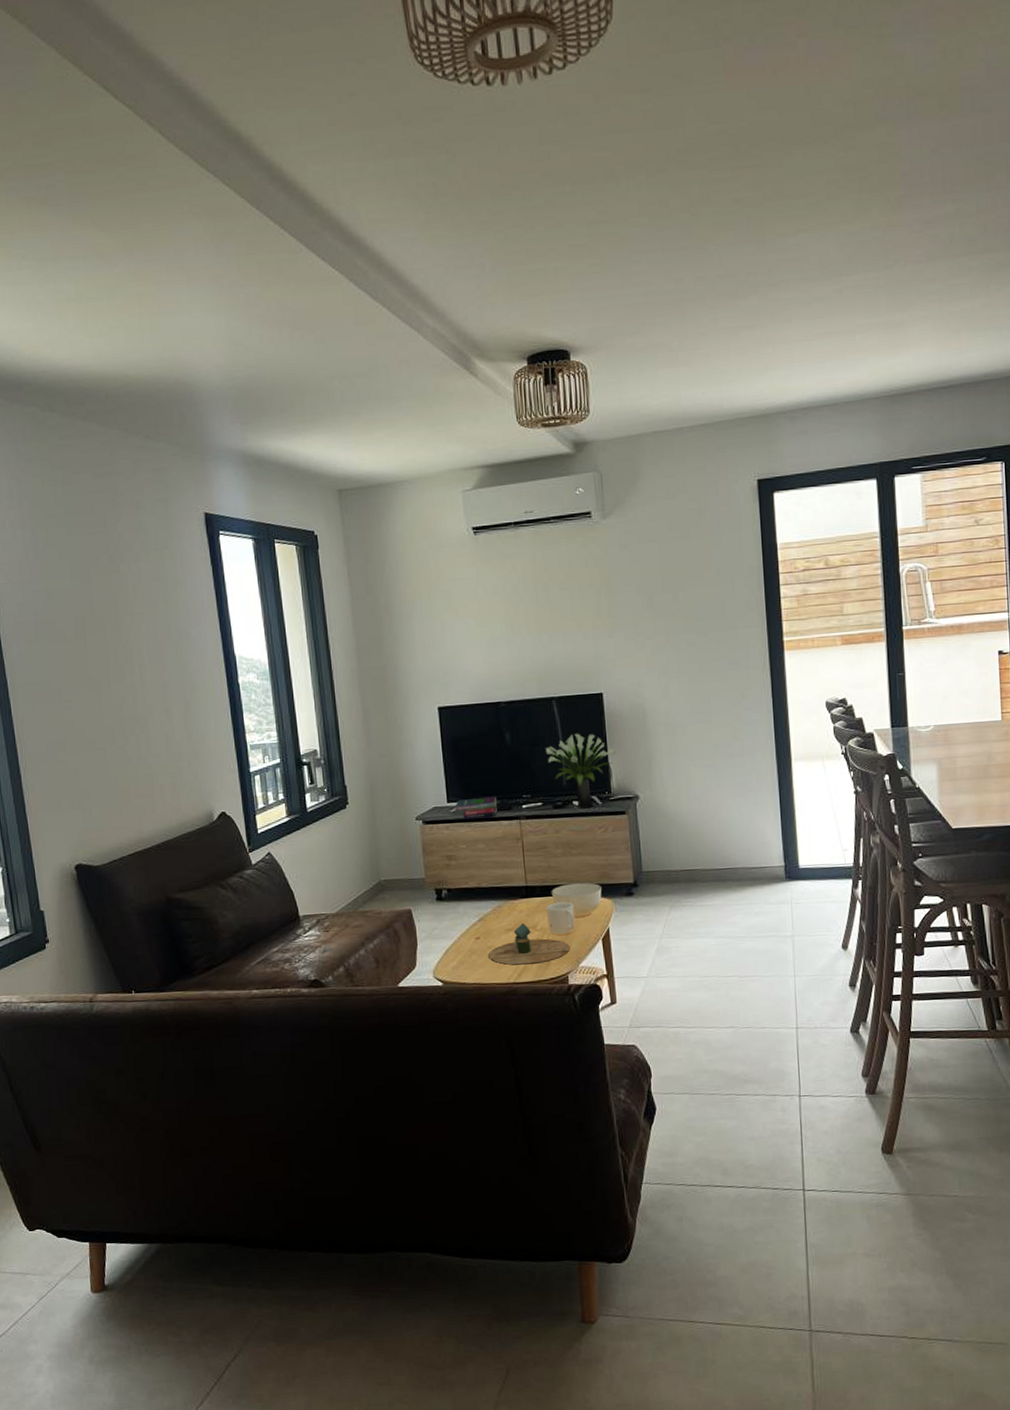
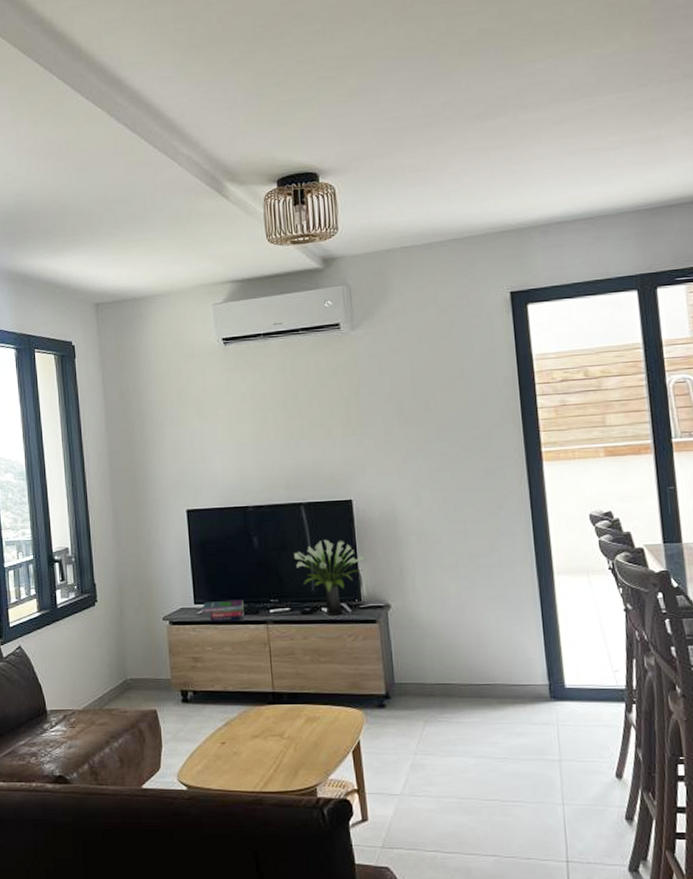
decorative tray: present [488,923,570,965] -> none [234,731,319,774]
mug: present [546,902,576,936] -> none [293,710,325,746]
bowl: present [551,882,602,919] -> none [299,691,352,729]

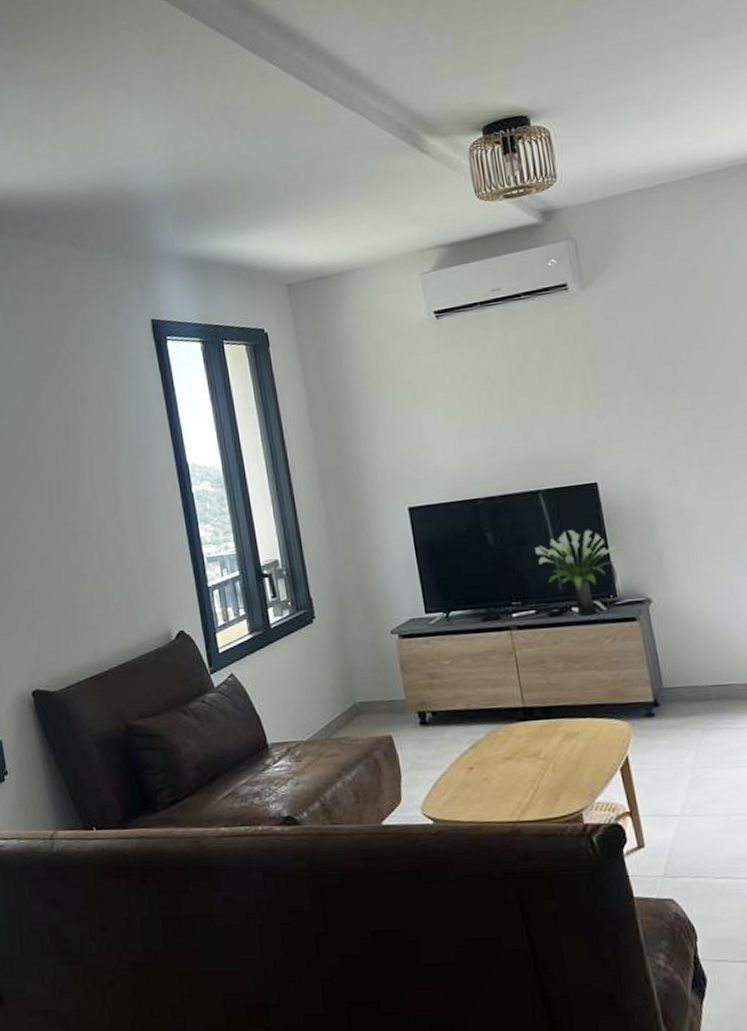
books: present [202,599,245,622] -> none [434,604,484,632]

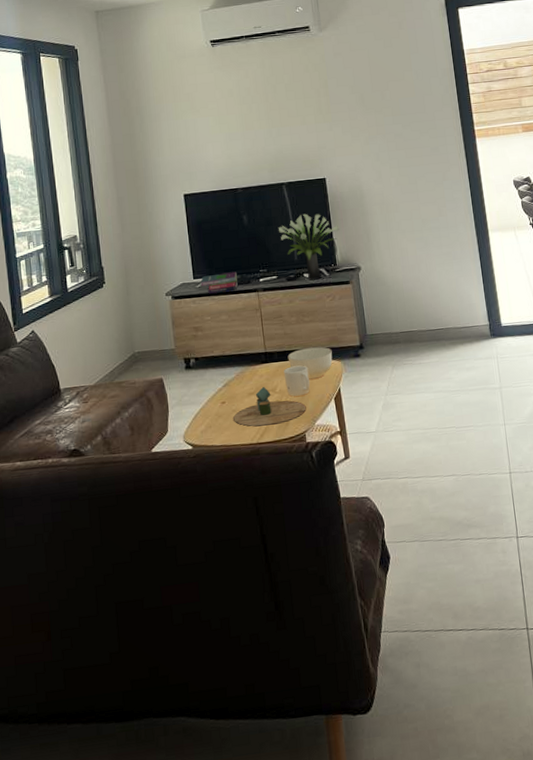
books: none [434,604,484,632] -> present [200,271,238,294]
decorative tray: none [485,751,582,801] -> present [233,387,306,427]
mug: none [549,725,587,766] -> present [283,365,311,397]
bowl: none [553,701,616,745] -> present [287,346,333,380]

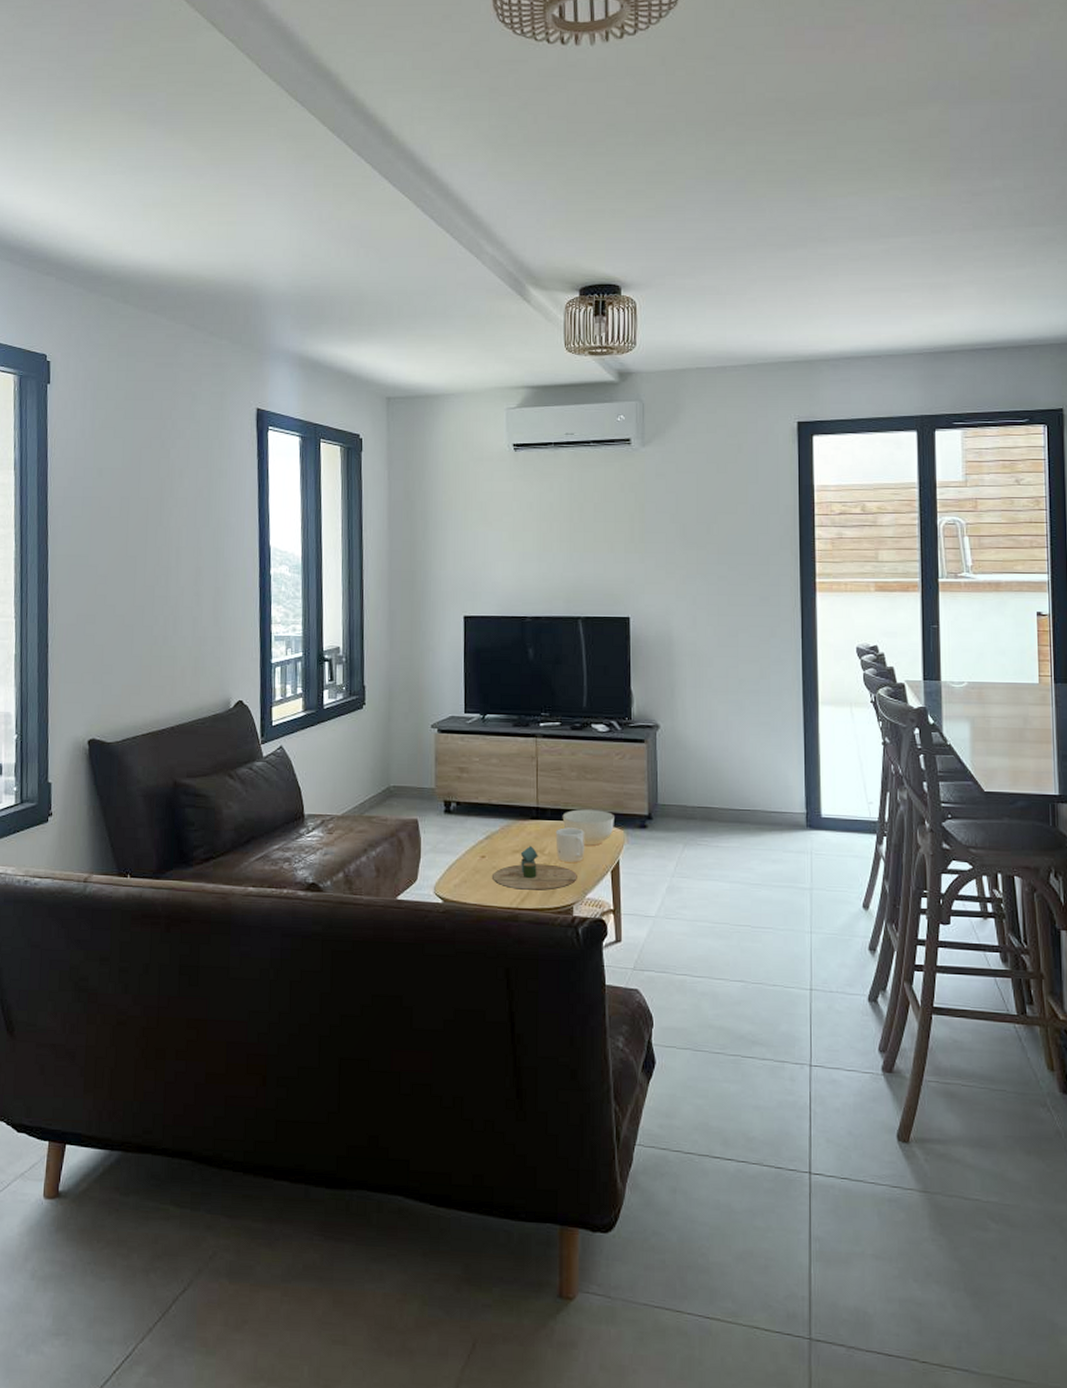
books: present [200,271,238,294] -> none [472,711,515,733]
flower arrangement: present [279,213,340,280] -> none [568,655,639,733]

